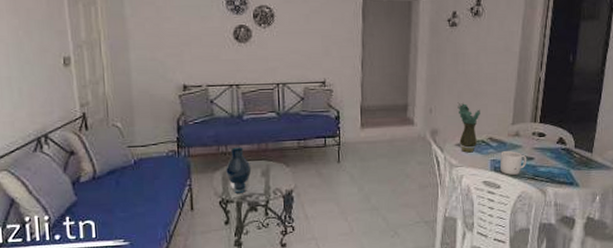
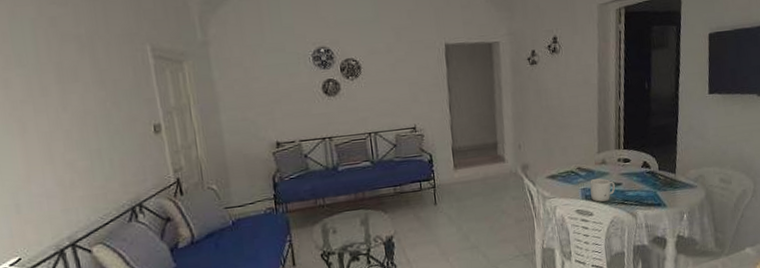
vase: present [226,147,252,193] -> none [325,198,351,245]
vase: present [457,102,480,153] -> none [544,135,568,184]

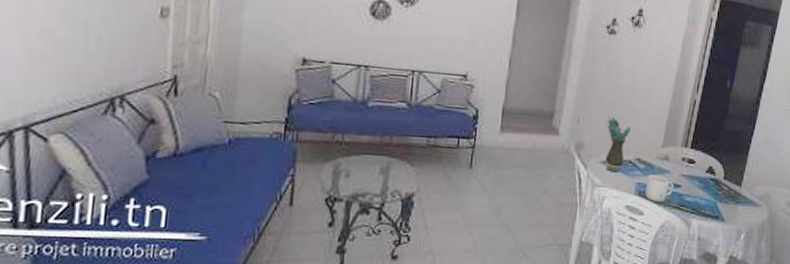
vase: none [544,135,568,184] -> present [605,116,631,173]

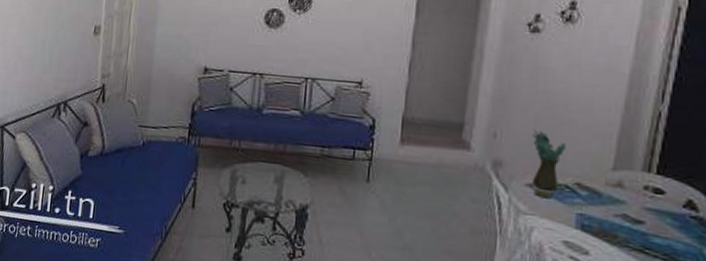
mug: present [645,175,674,203] -> none [591,204,634,242]

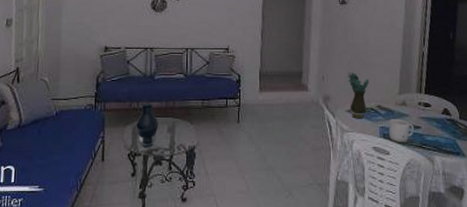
vase: none [235,144,264,199] -> present [136,104,159,147]
mug: none [591,204,634,242] -> present [389,119,415,143]

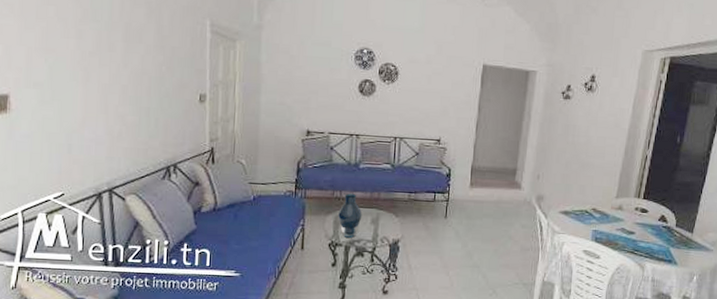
vase: present [348,71,369,119] -> none [563,171,586,221]
mug: present [389,119,415,143] -> none [601,223,628,248]

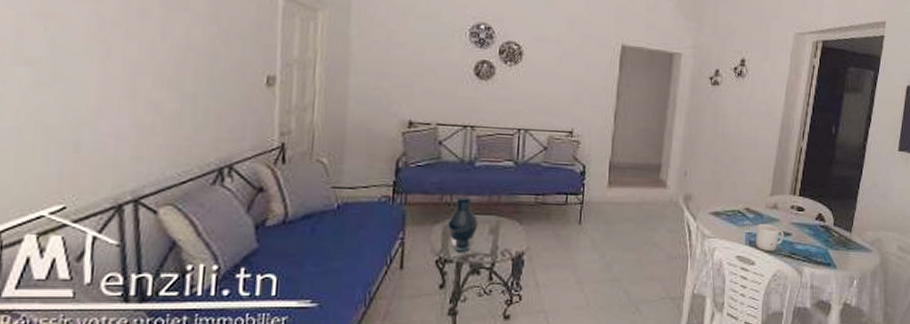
mug: none [601,223,628,248] -> present [756,224,785,252]

